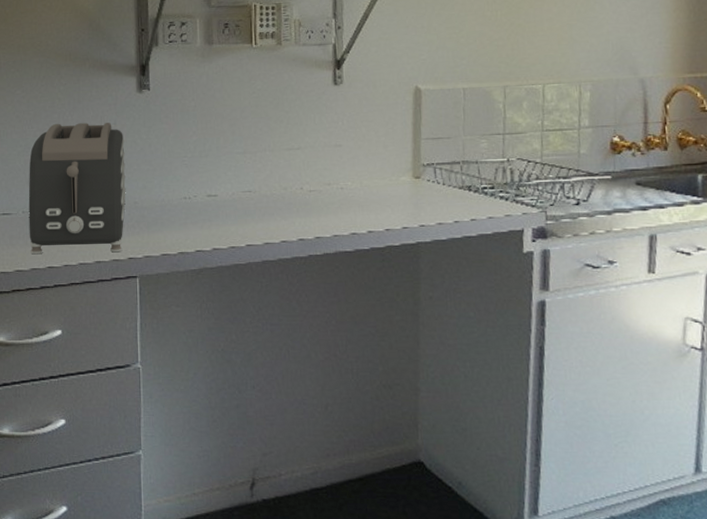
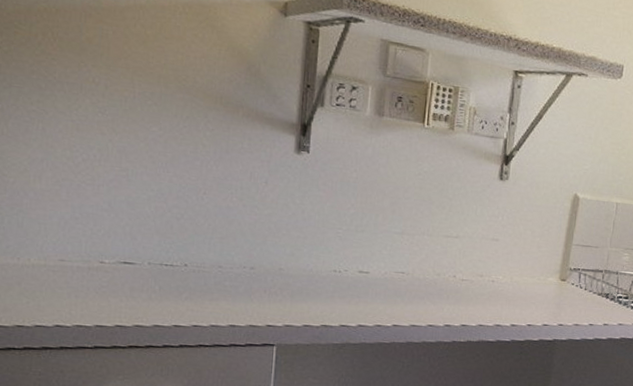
toaster: present [28,123,126,255] -> none [154,171,275,318]

